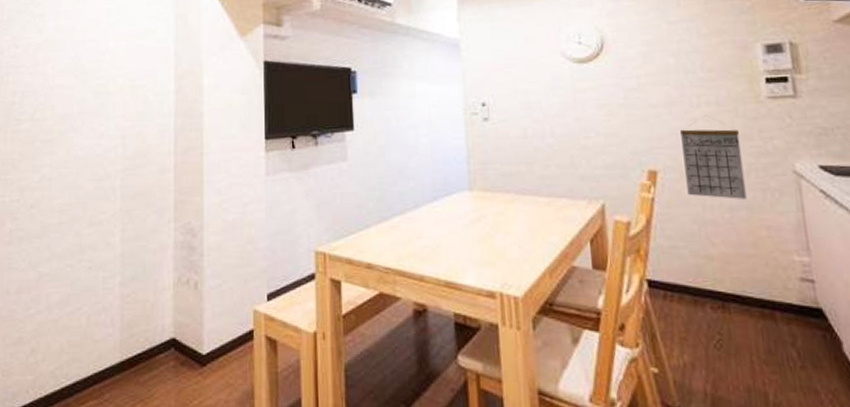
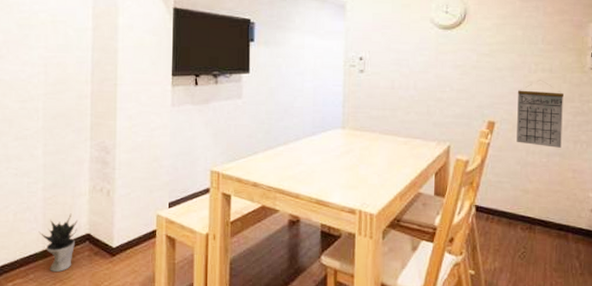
potted plant: none [115,313,162,390] -> present [38,213,79,273]

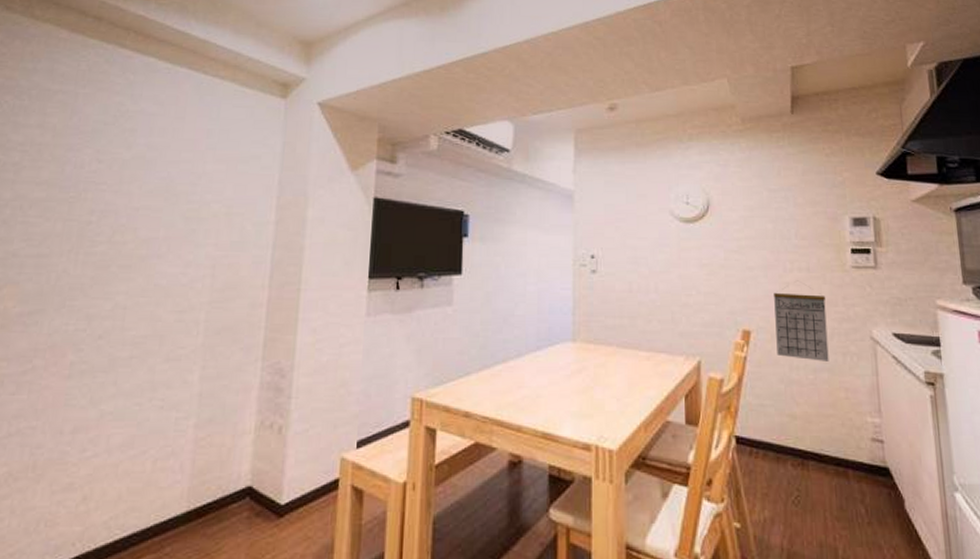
potted plant: present [38,213,79,273] -> none [183,459,238,543]

